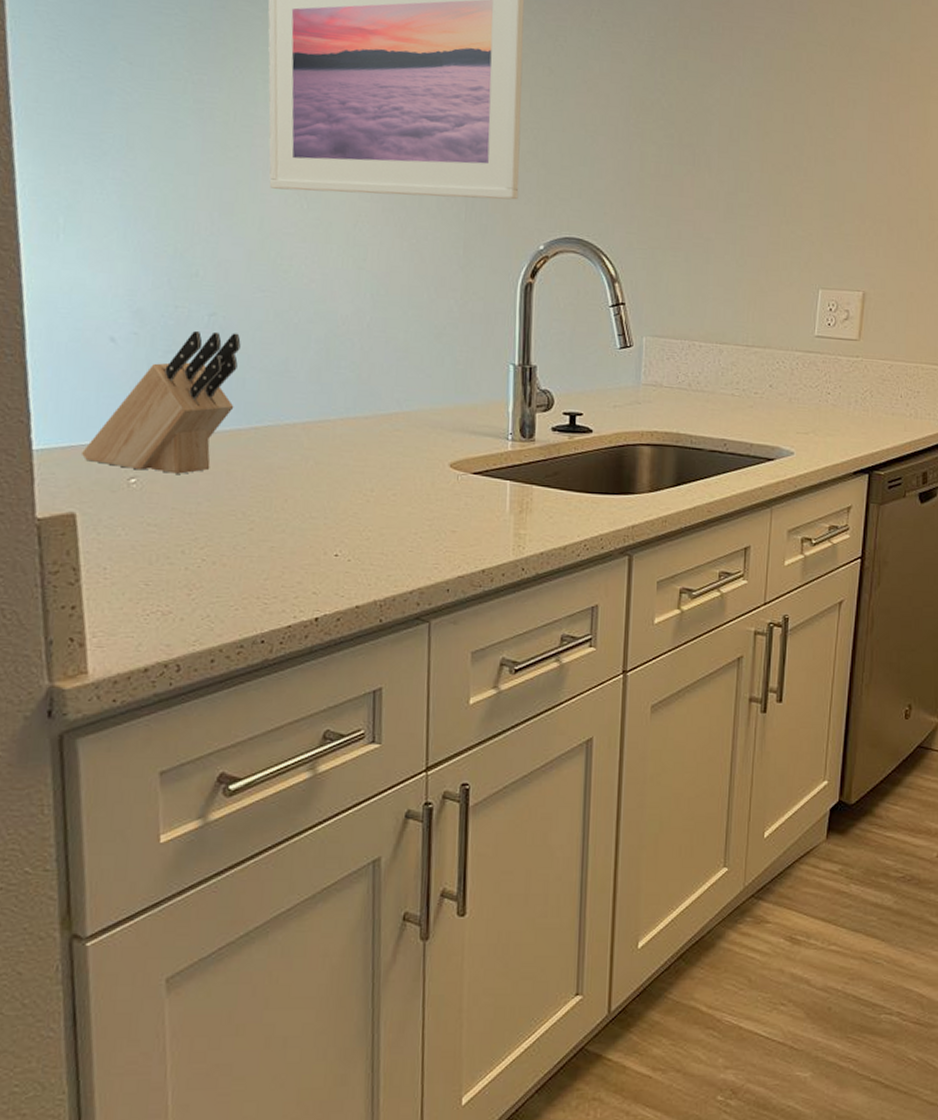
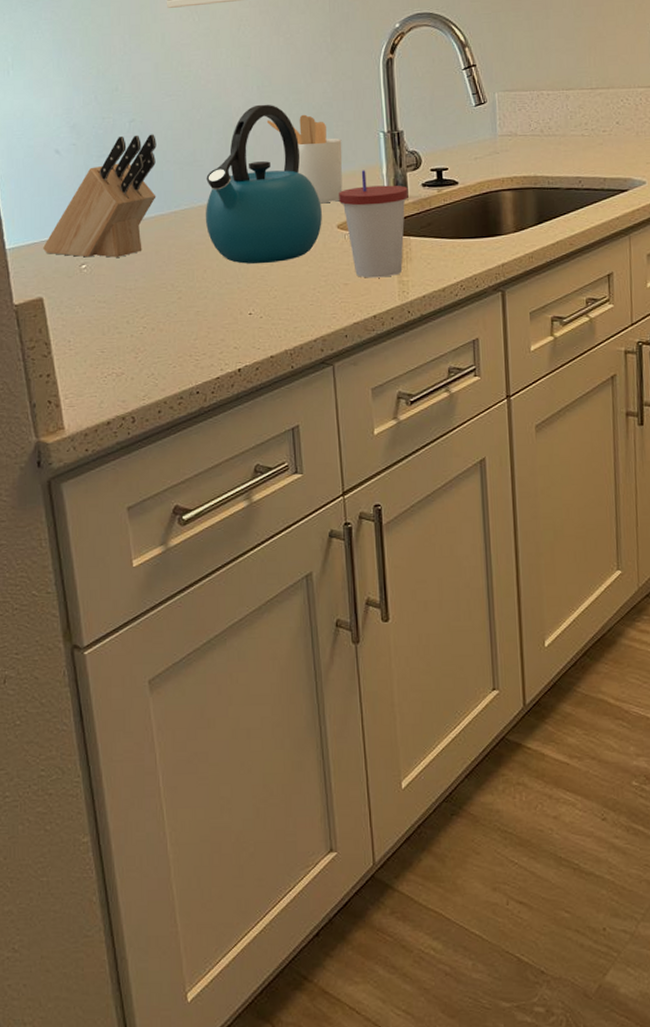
kettle: none [292,315,434,499] -> present [205,104,322,264]
utensil holder: none [378,333,465,437] -> present [266,114,343,204]
cup: none [455,404,536,528] -> present [339,170,408,278]

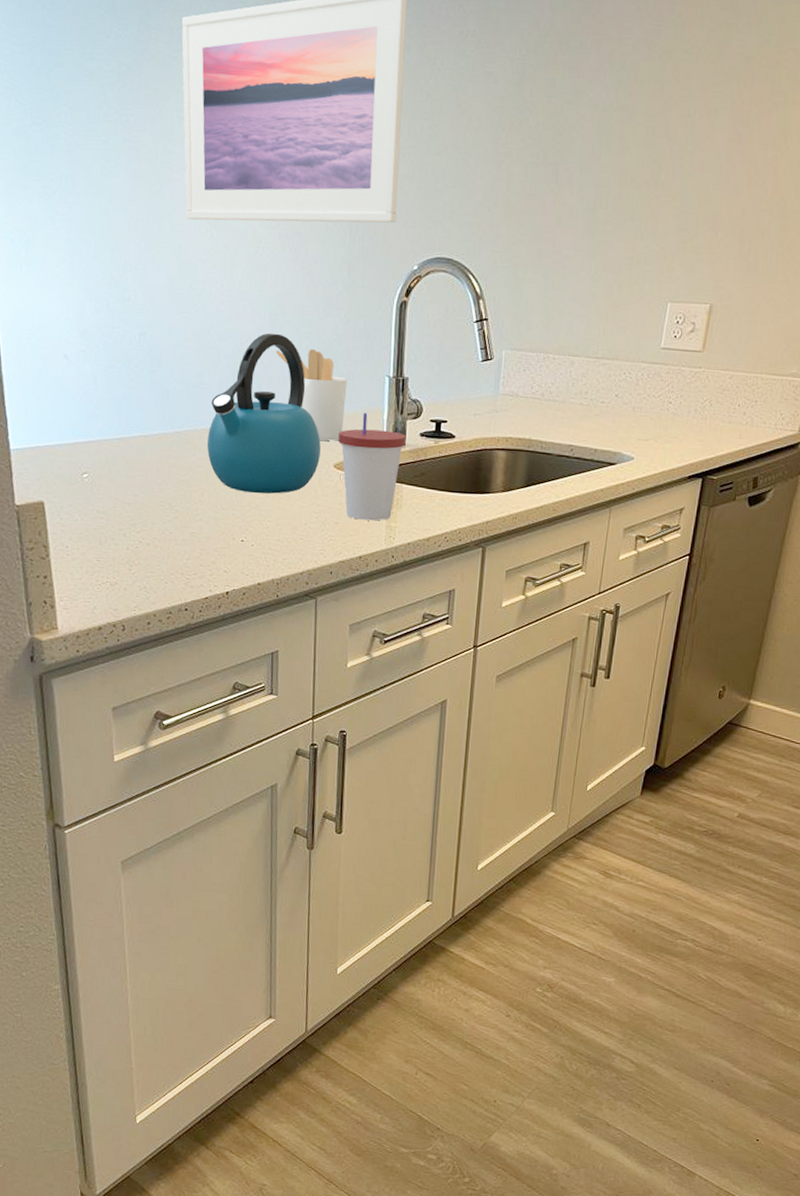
knife block: present [42,134,157,258] -> none [46,348,165,471]

